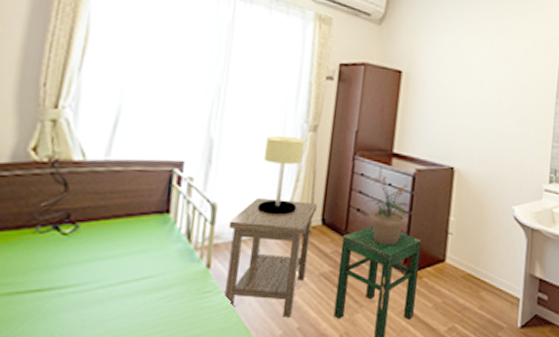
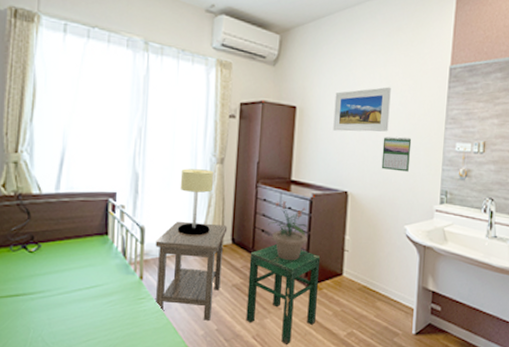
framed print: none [440,55,503,104] -> present [333,87,391,132]
calendar: none [490,109,522,148] -> present [381,136,412,172]

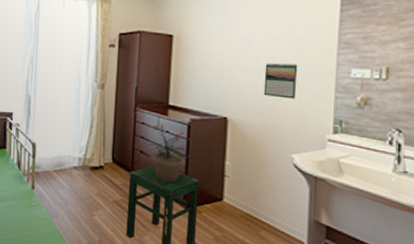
side table: present [155,221,228,320] -> none [45,139,108,232]
table lamp: present [177,168,214,236] -> none [63,93,96,153]
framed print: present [333,87,391,132] -> none [210,13,273,58]

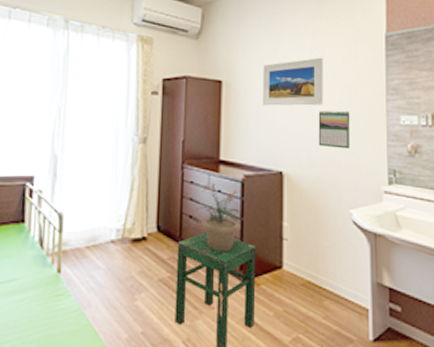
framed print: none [210,13,273,58] -> present [262,57,323,106]

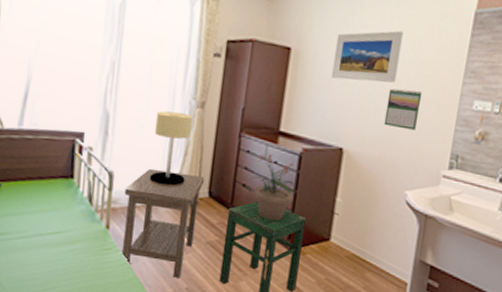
side table: none [74,206,152,322] -> present [122,168,205,278]
table lamp: none [98,149,137,223] -> present [149,111,194,186]

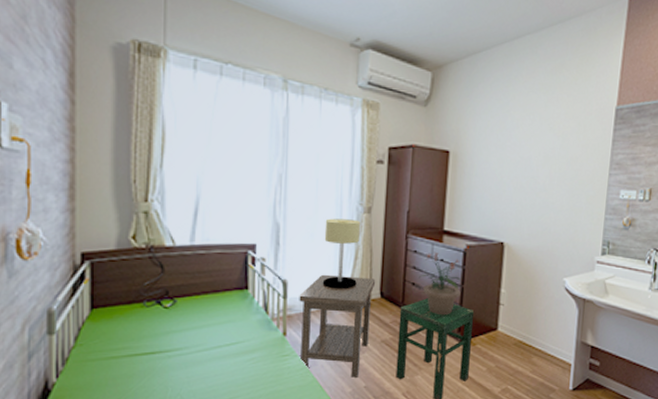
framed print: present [331,30,404,83] -> none [489,129,552,179]
calendar: present [384,88,422,130] -> none [540,183,573,221]

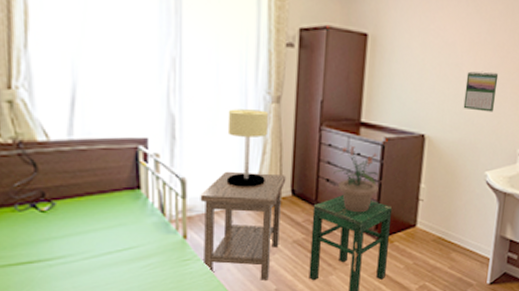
calendar: none [540,183,573,221] -> present [463,71,499,112]

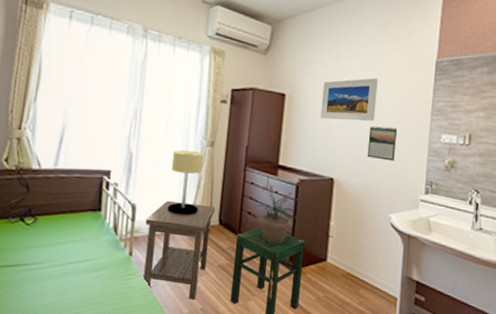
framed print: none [410,12,479,66] -> present [320,78,378,121]

